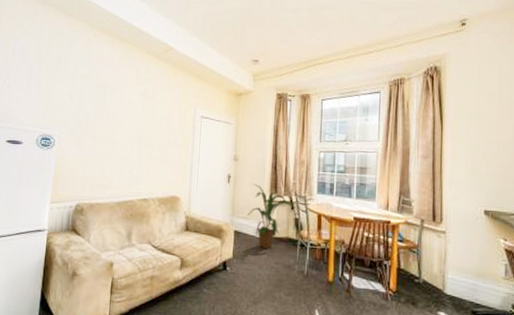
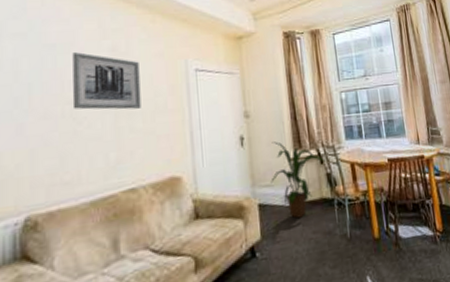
wall art: none [112,93,161,141] -> present [72,52,141,110]

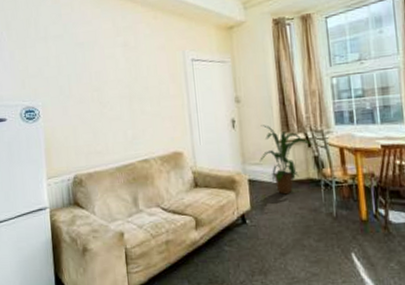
wall art: present [72,52,141,110] -> none [96,48,149,96]

